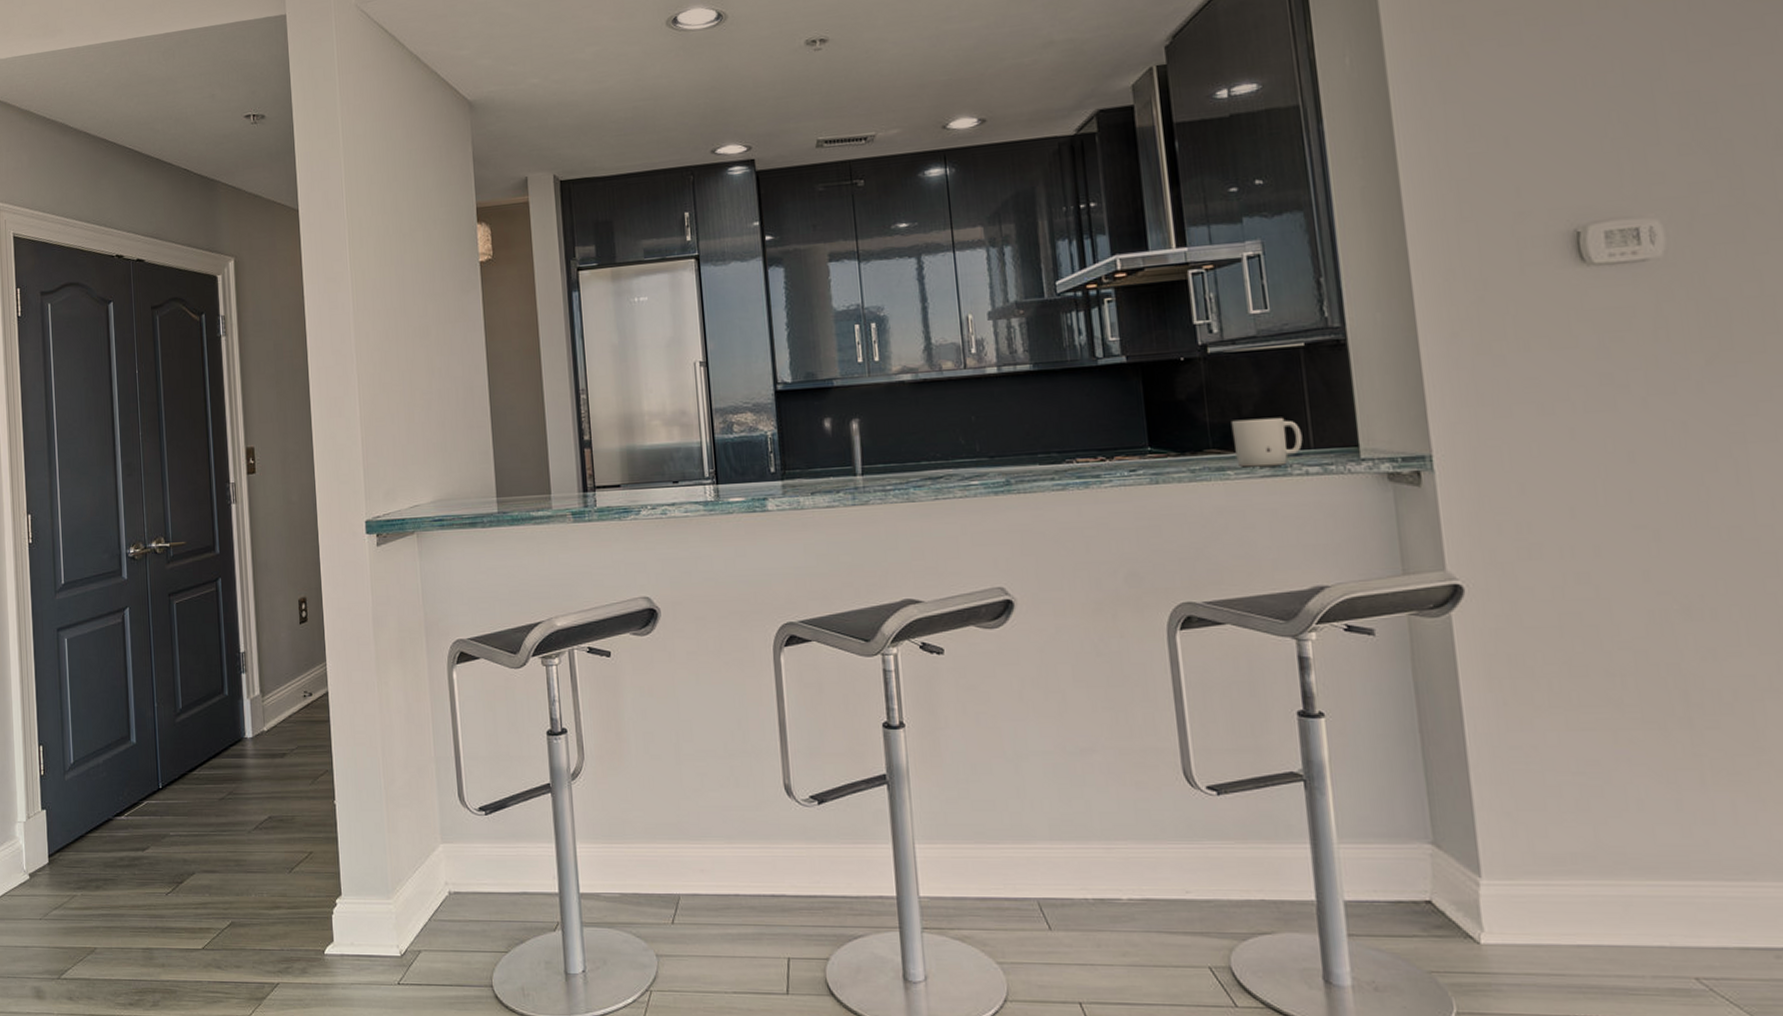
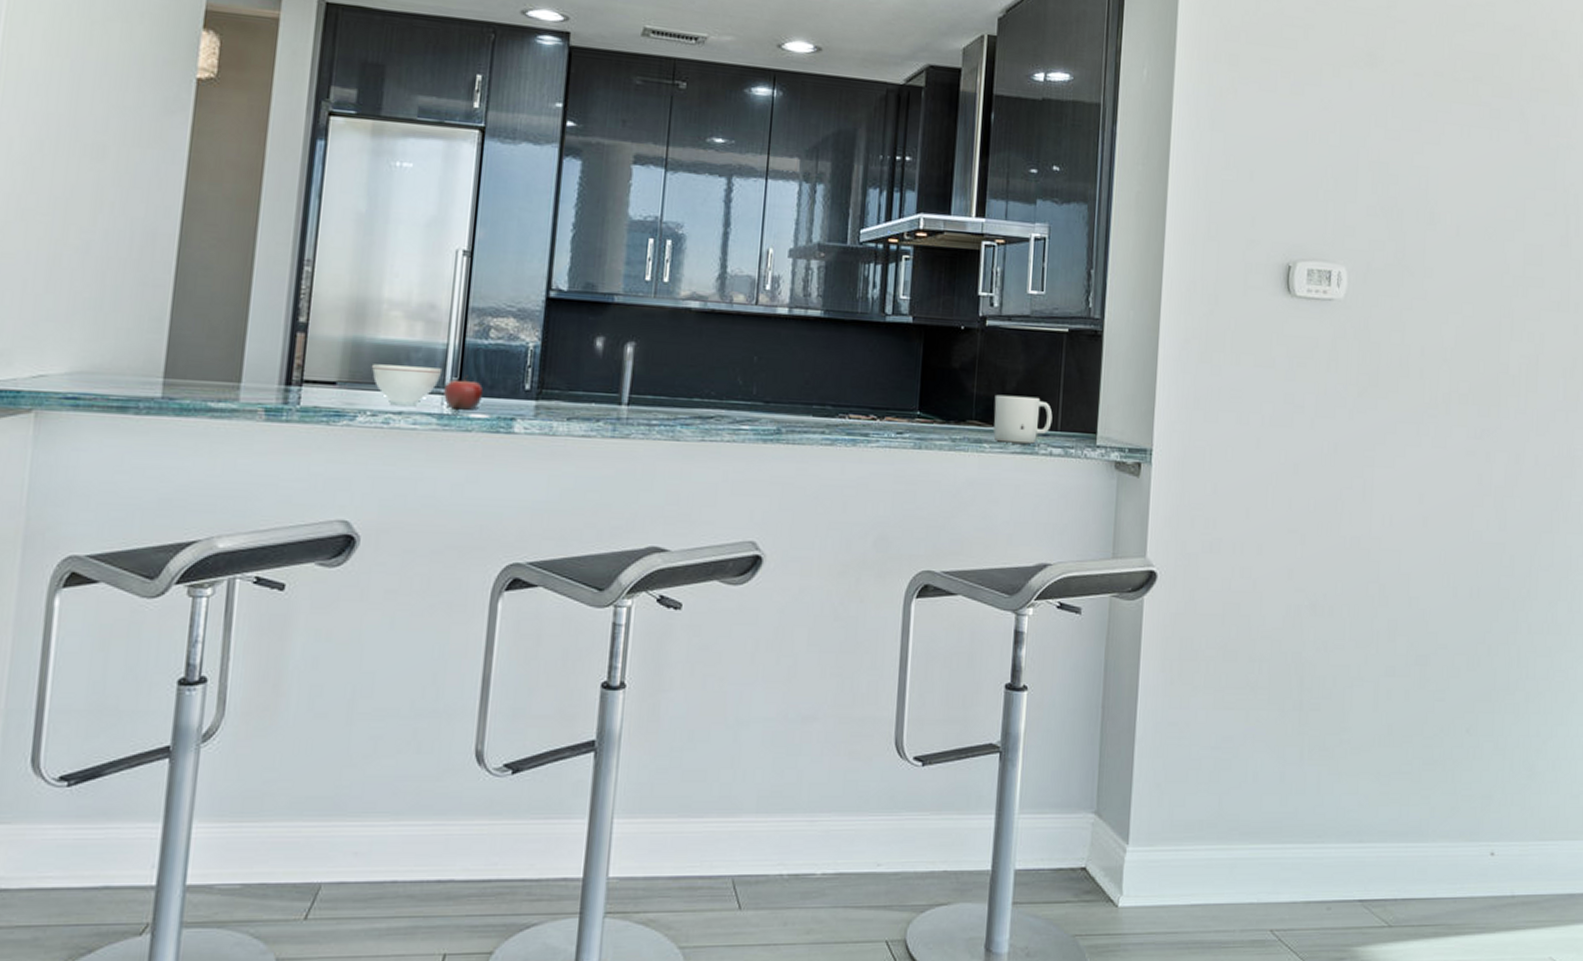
bowl: none [644,463,701,499] -> present [371,364,443,407]
fruit: none [705,466,737,498] -> present [443,375,484,412]

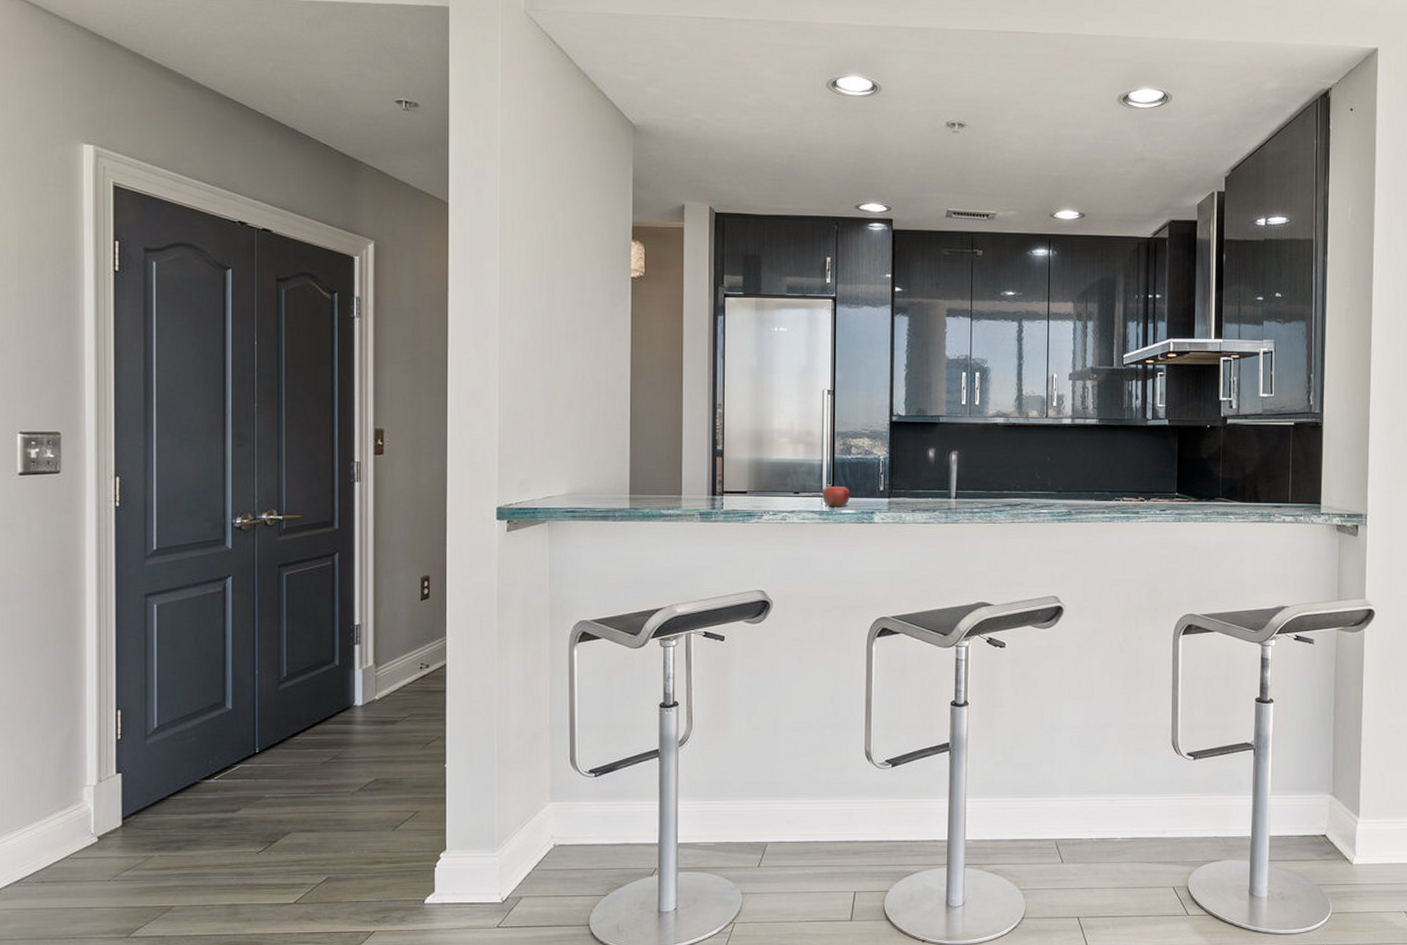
bowl: present [371,364,443,407] -> none [770,477,820,507]
mug: present [993,394,1053,444] -> none [1236,477,1284,514]

